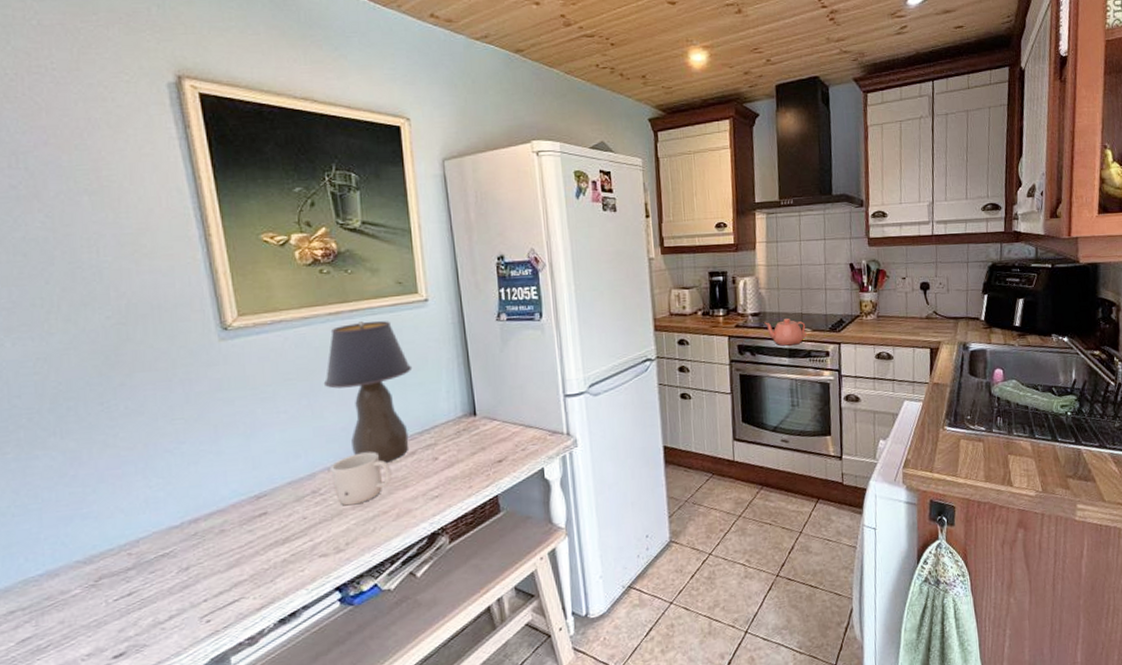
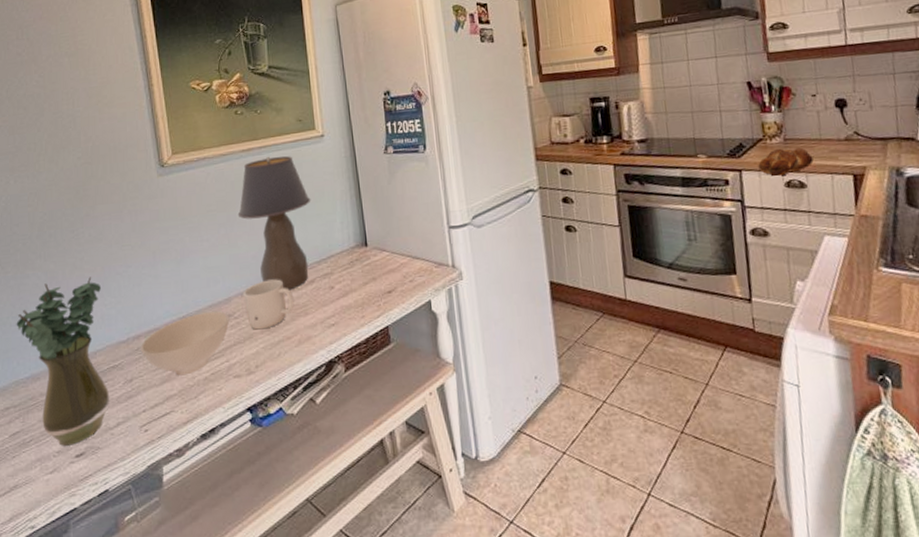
vase: none [21,455,160,648] -> present [16,276,110,446]
bowl: none [198,488,314,560] -> present [140,311,230,376]
teapot: present [763,317,808,346] -> none [651,143,702,175]
bread loaf: none [855,324,900,349] -> present [758,147,814,177]

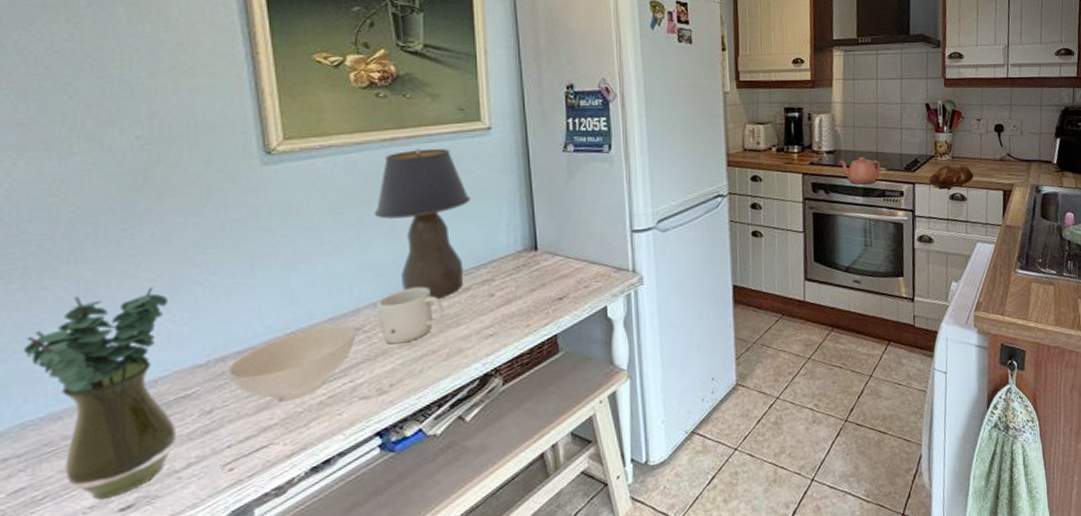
teapot: none [651,143,702,175] -> present [838,156,882,185]

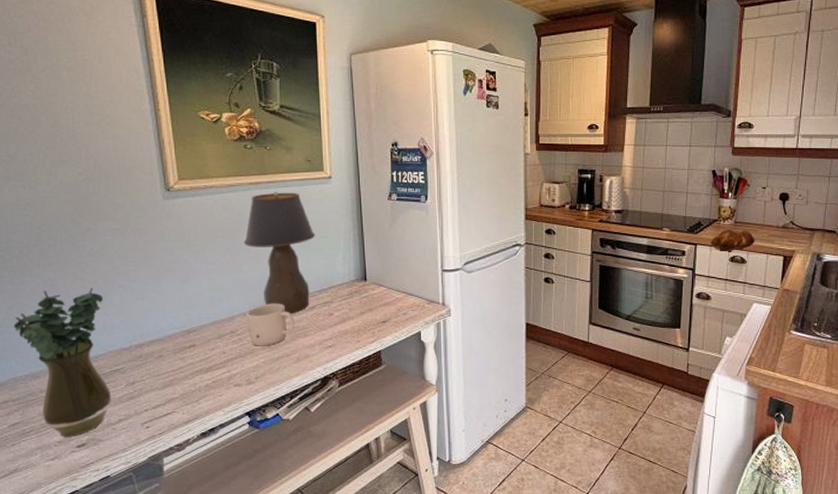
bowl: present [226,324,357,402] -> none [142,328,232,382]
teapot: present [838,156,882,185] -> none [625,217,666,243]

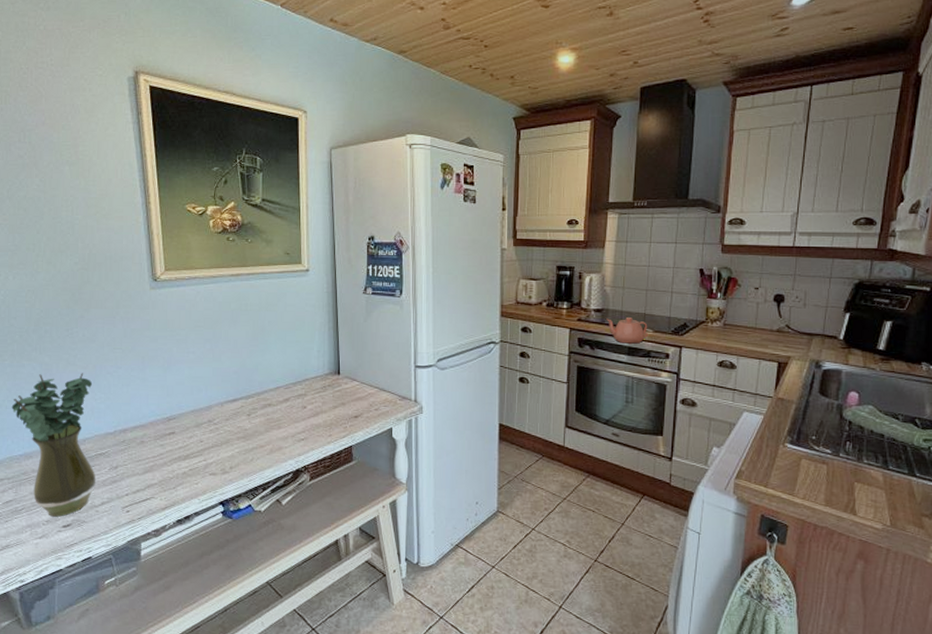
table lamp: present [243,192,316,314] -> none [223,284,292,405]
mug: present [246,303,295,346] -> none [223,394,269,437]
teapot: none [625,217,666,243] -> present [605,316,649,344]
bread loaf: present [711,229,755,252] -> none [697,331,746,356]

